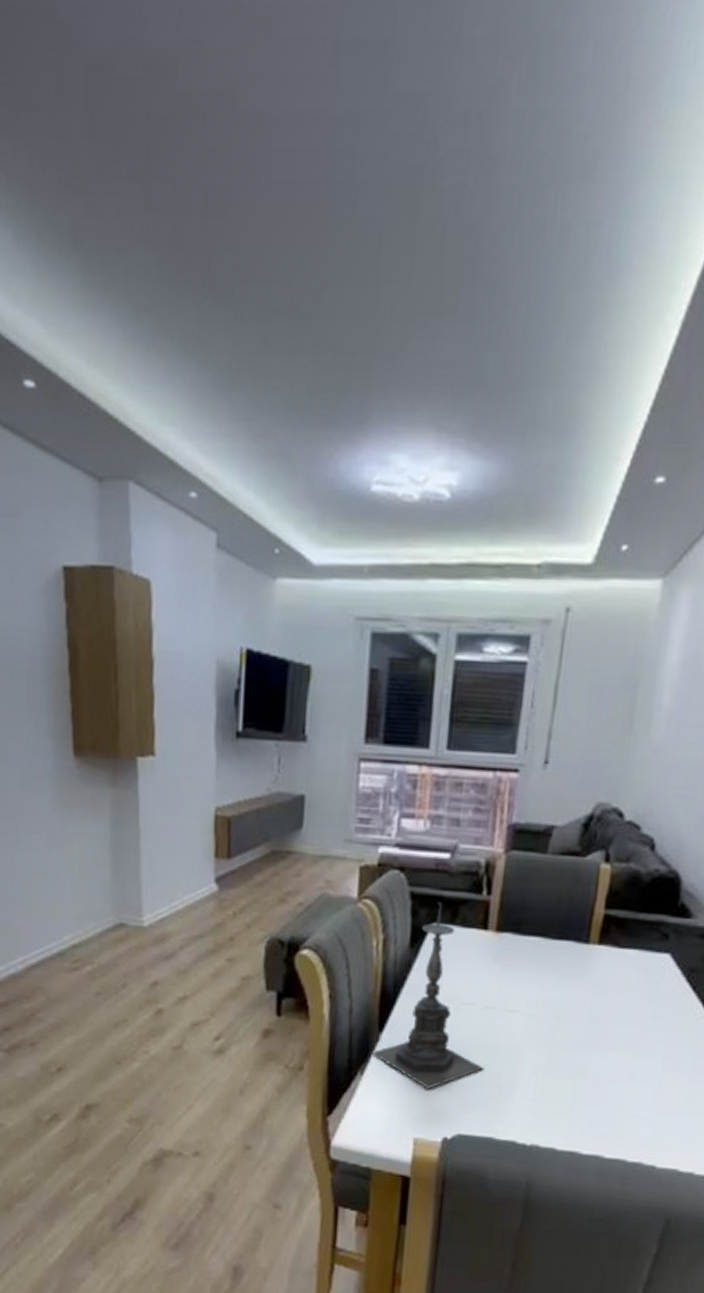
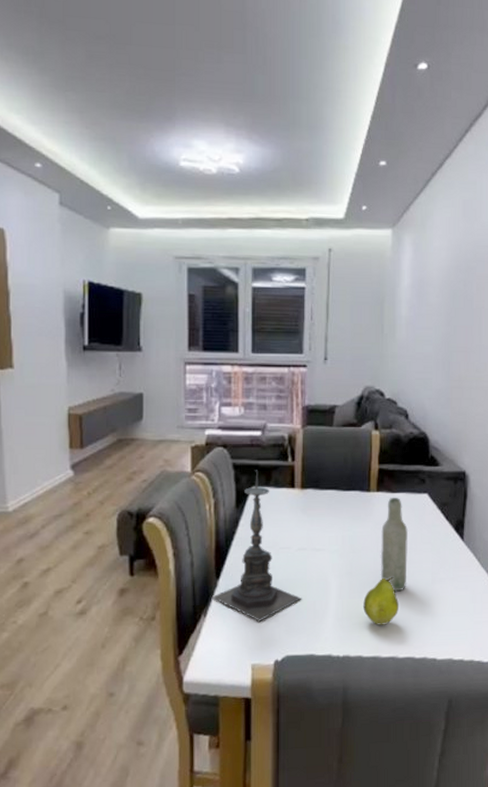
fruit: none [563,1056,612,1115] -> present [363,577,399,625]
bottle: none [591,954,636,1076] -> present [380,498,408,592]

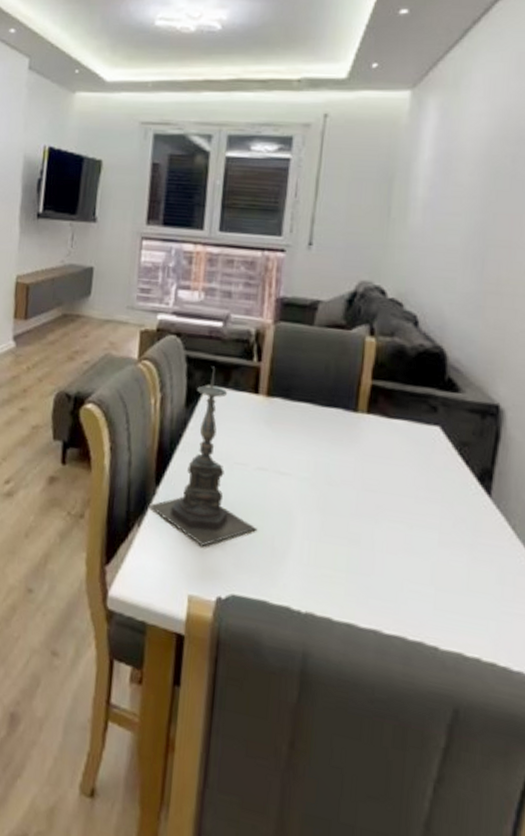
fruit: present [363,577,399,625] -> none [337,524,388,586]
bottle: present [380,498,408,592] -> none [364,424,408,547]

